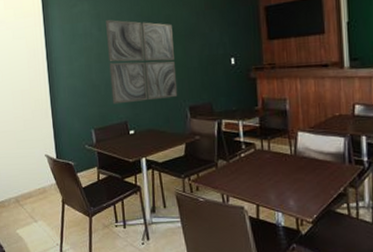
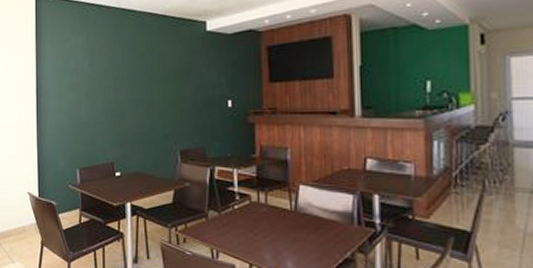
wall art: present [106,19,178,104] -> none [98,55,169,143]

